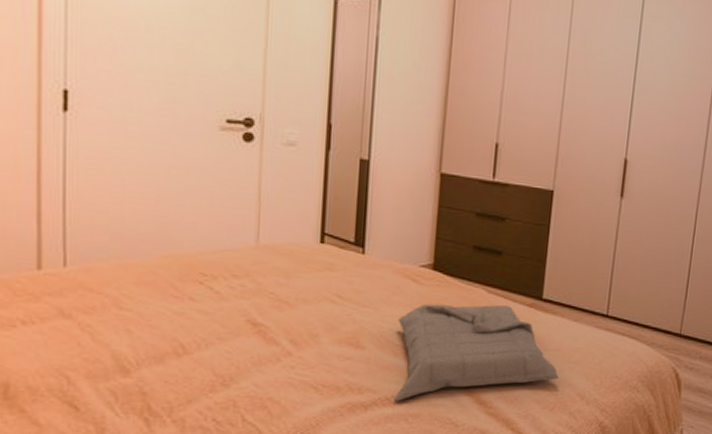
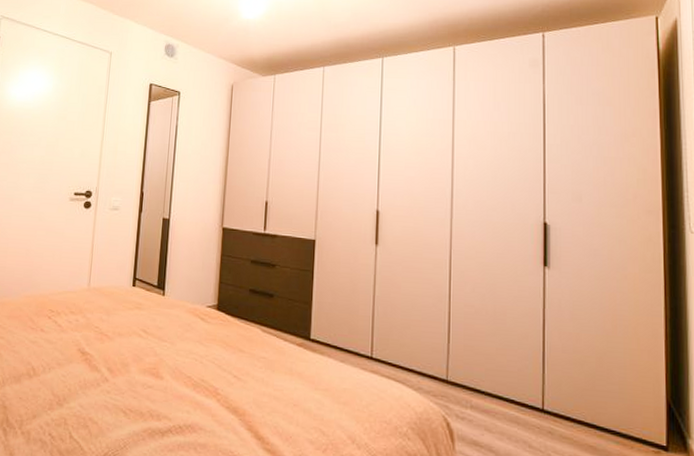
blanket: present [394,303,559,402] -> none [185,340,329,431]

